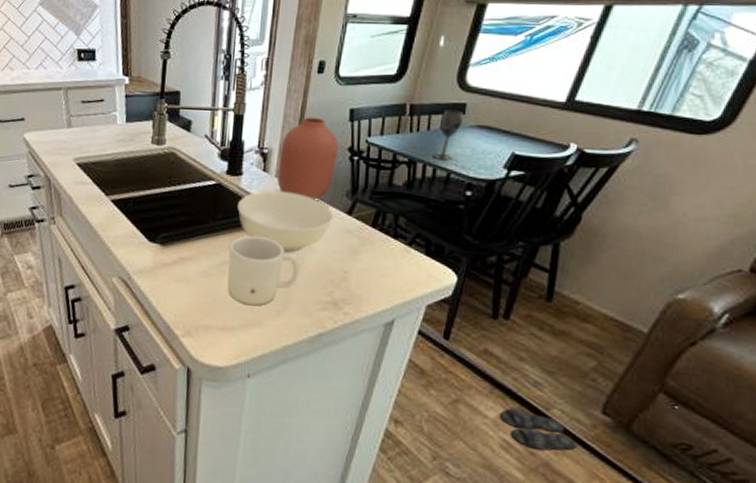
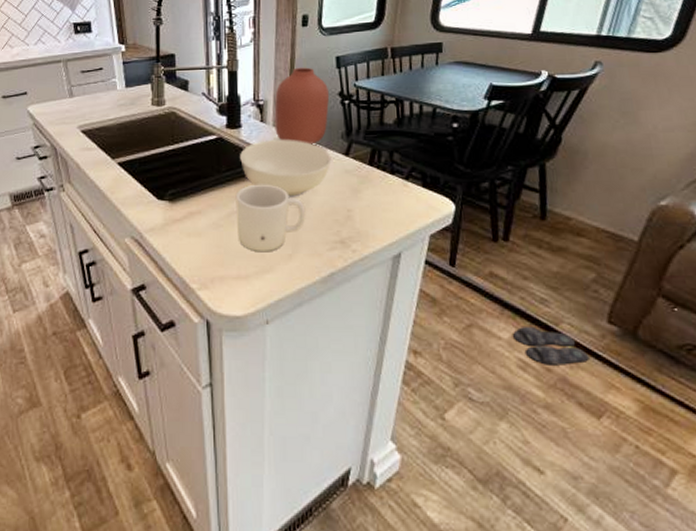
wine glass: present [433,109,464,161] -> none [418,49,442,97]

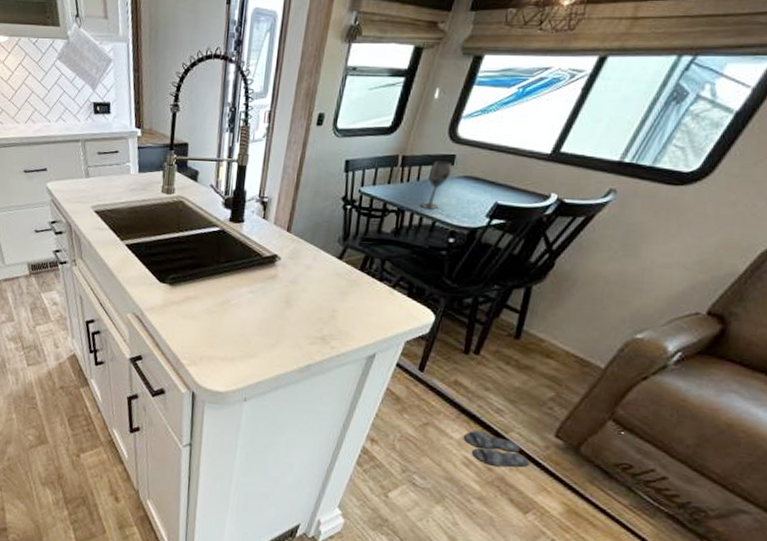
mug: present [235,184,306,253] -> none [228,277,294,340]
bowl: present [240,140,332,197] -> none [239,237,326,293]
vase: present [274,67,330,145] -> none [275,167,334,246]
wine glass: none [418,49,442,97] -> present [420,161,453,210]

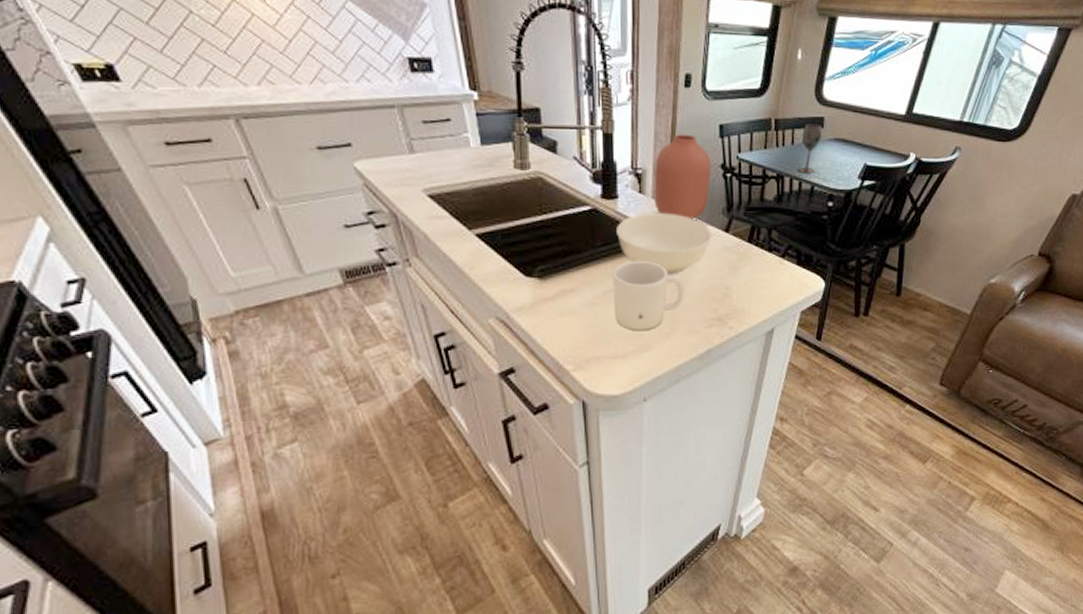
mug: none [228,277,294,340] -> present [612,260,685,331]
bowl: none [239,237,326,293] -> present [617,213,712,274]
vase: none [275,167,334,246] -> present [654,134,712,219]
slippers: present [464,430,530,468] -> none [865,391,922,423]

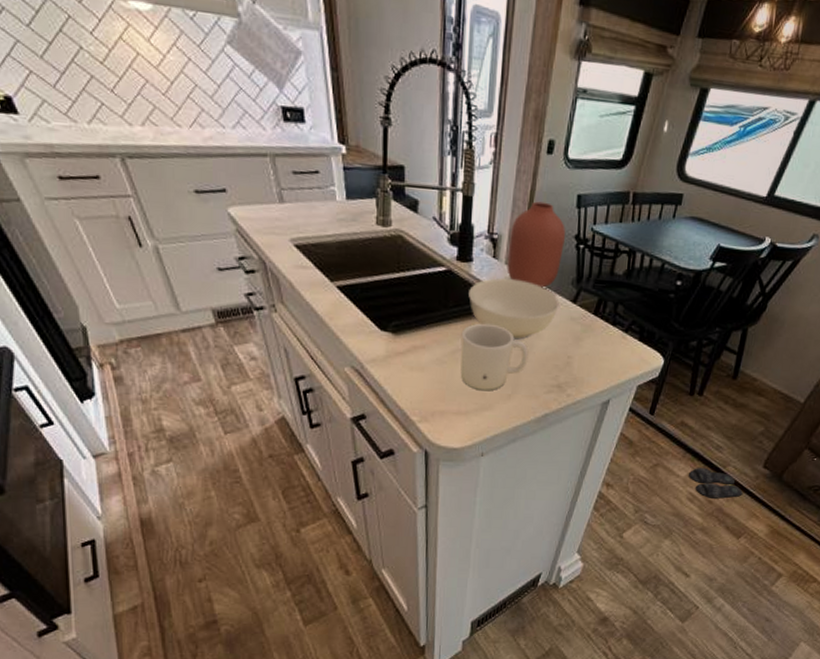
wine glass: present [798,123,823,174] -> none [651,199,681,251]
slippers: none [865,391,922,423] -> present [689,468,743,499]

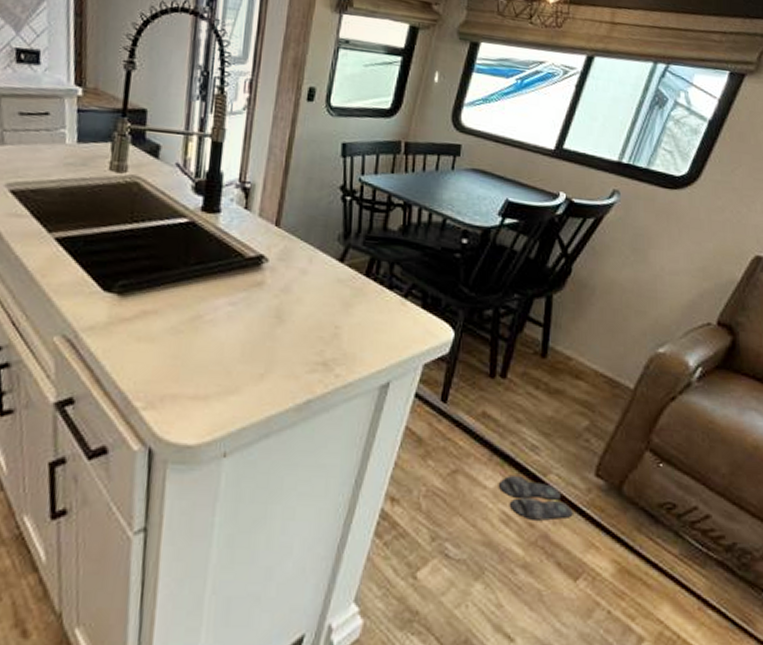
mug: present [460,323,529,391] -> none [200,284,287,369]
bowl: present [468,278,560,340] -> none [214,232,324,305]
vase: present [507,201,566,288] -> none [260,149,330,244]

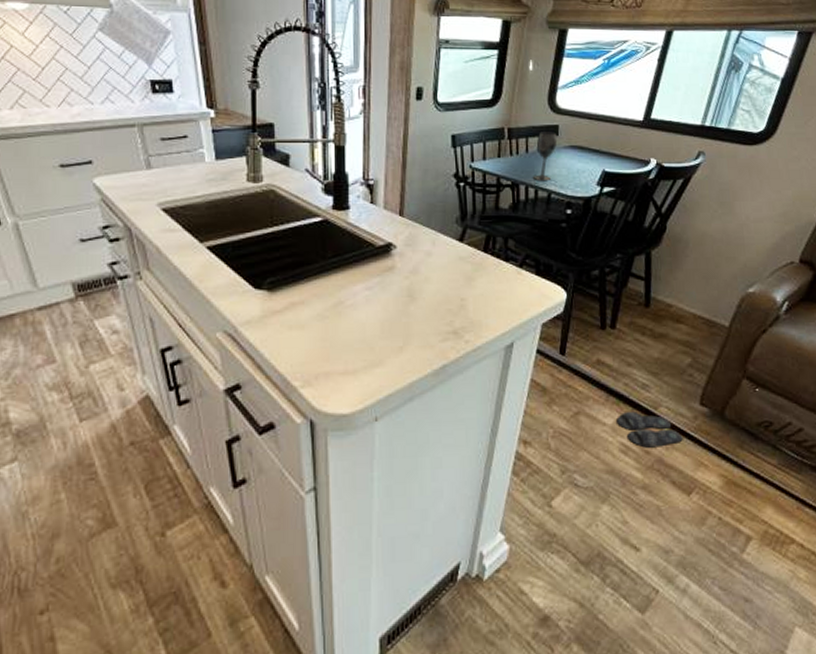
wine glass: none [429,150,459,205] -> present [533,132,558,181]

